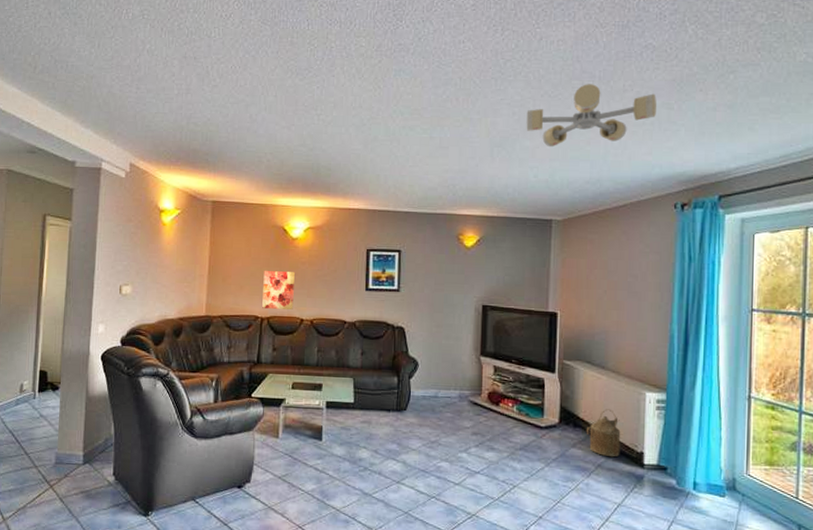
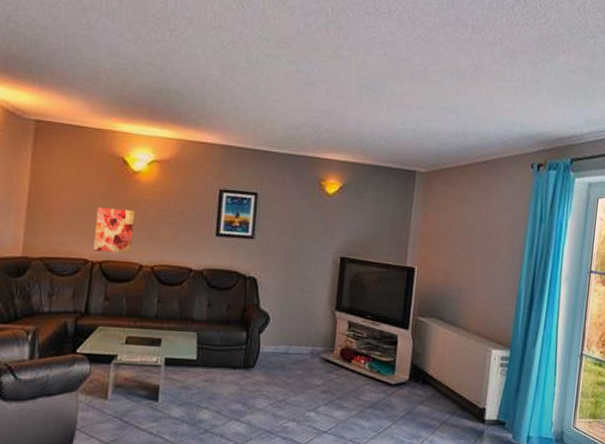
ceiling light: present [526,84,656,148] -> none [397,31,524,95]
watering can: present [586,409,621,458] -> none [434,366,466,414]

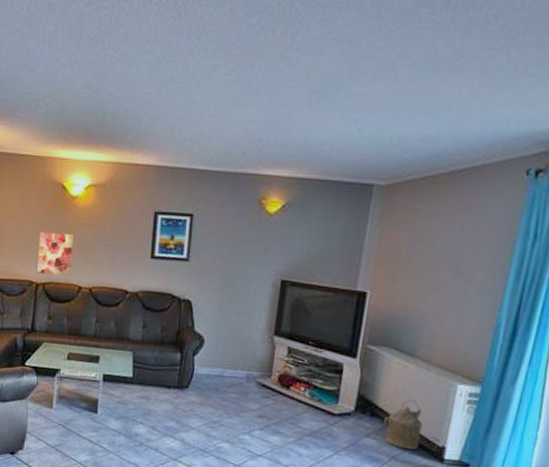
watering can: none [434,366,466,414] -> present [383,399,424,450]

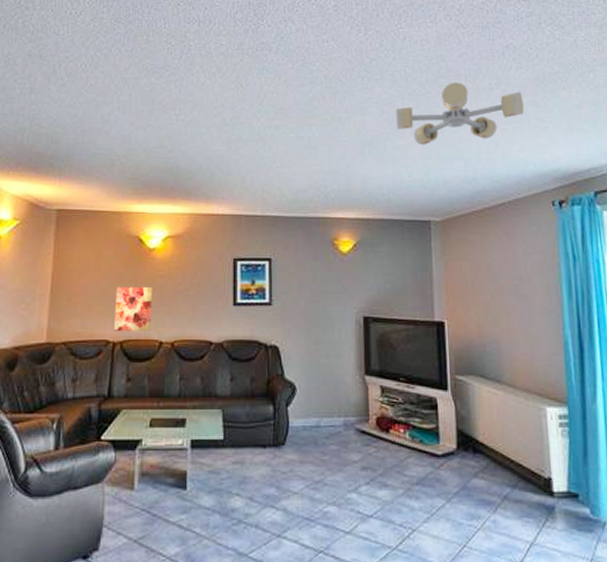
ceiling light: none [354,13,527,96] -> present [395,82,524,146]
watering can: present [383,399,424,450] -> none [487,429,527,486]

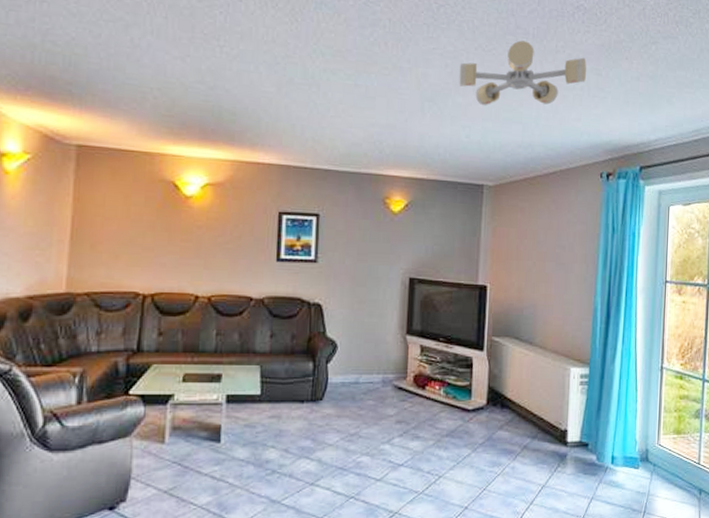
wall art: present [114,287,152,331] -> none [145,236,188,284]

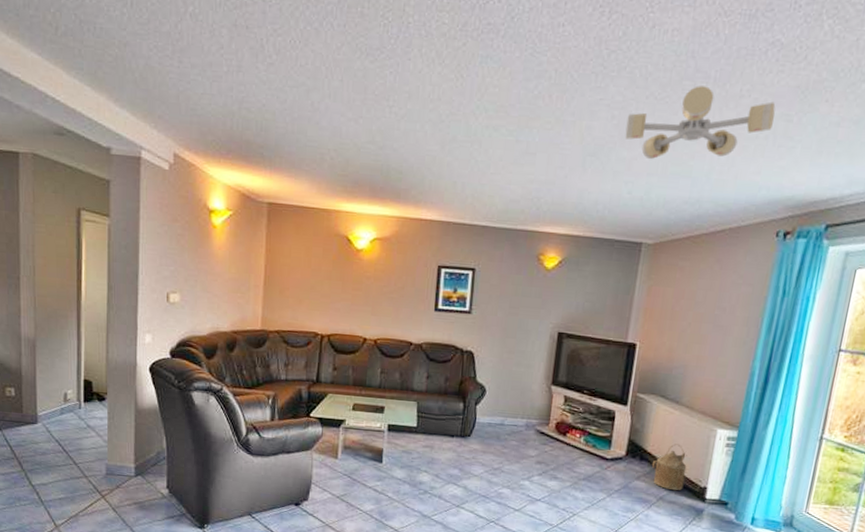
watering can: none [513,387,546,437] -> present [651,443,687,491]

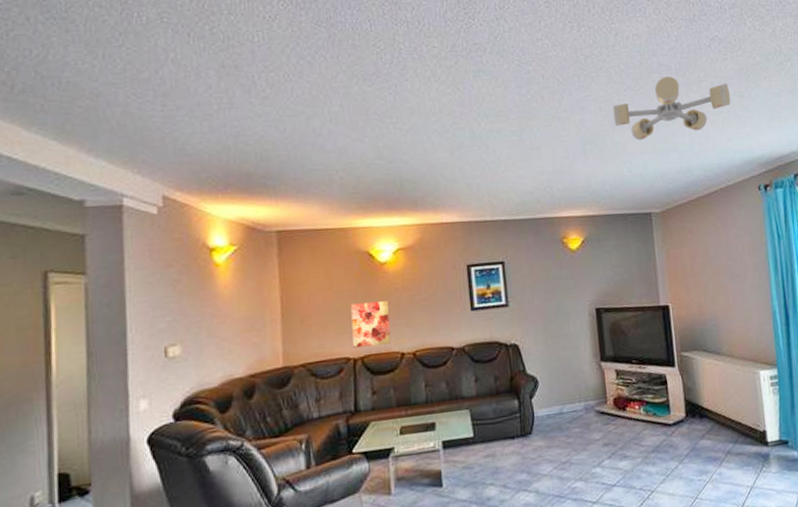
wall art: none [323,284,359,328] -> present [350,301,391,348]
watering can: present [651,443,687,491] -> none [711,393,746,442]

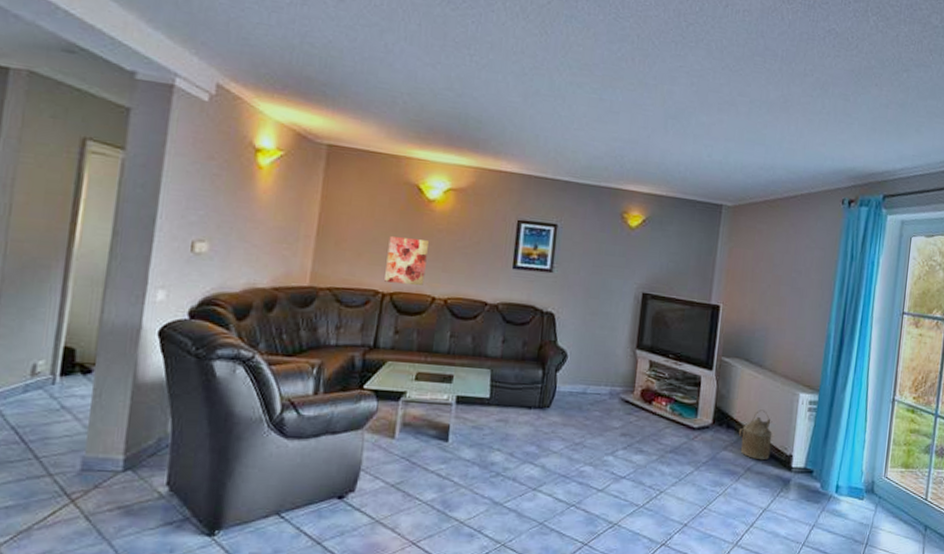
ceiling light: present [612,76,731,141] -> none [703,62,835,128]
watering can: none [711,393,746,442] -> present [738,409,772,461]

